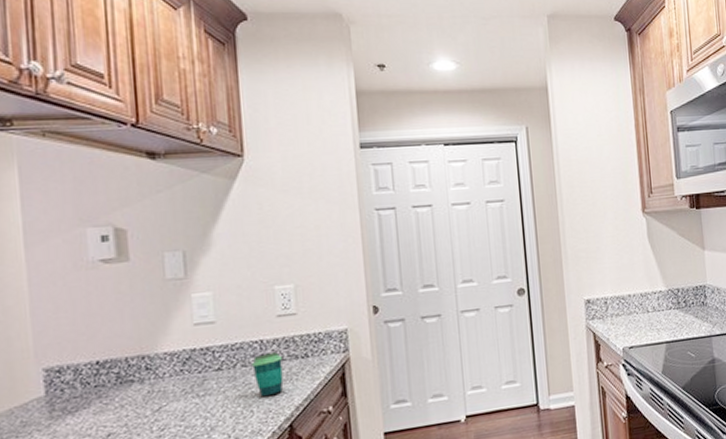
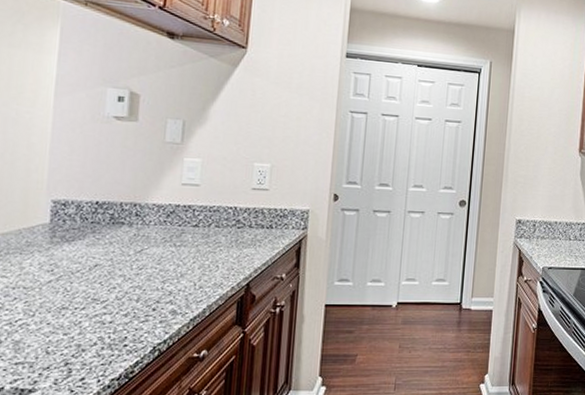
cup: present [252,352,284,397] -> none [224,219,251,257]

